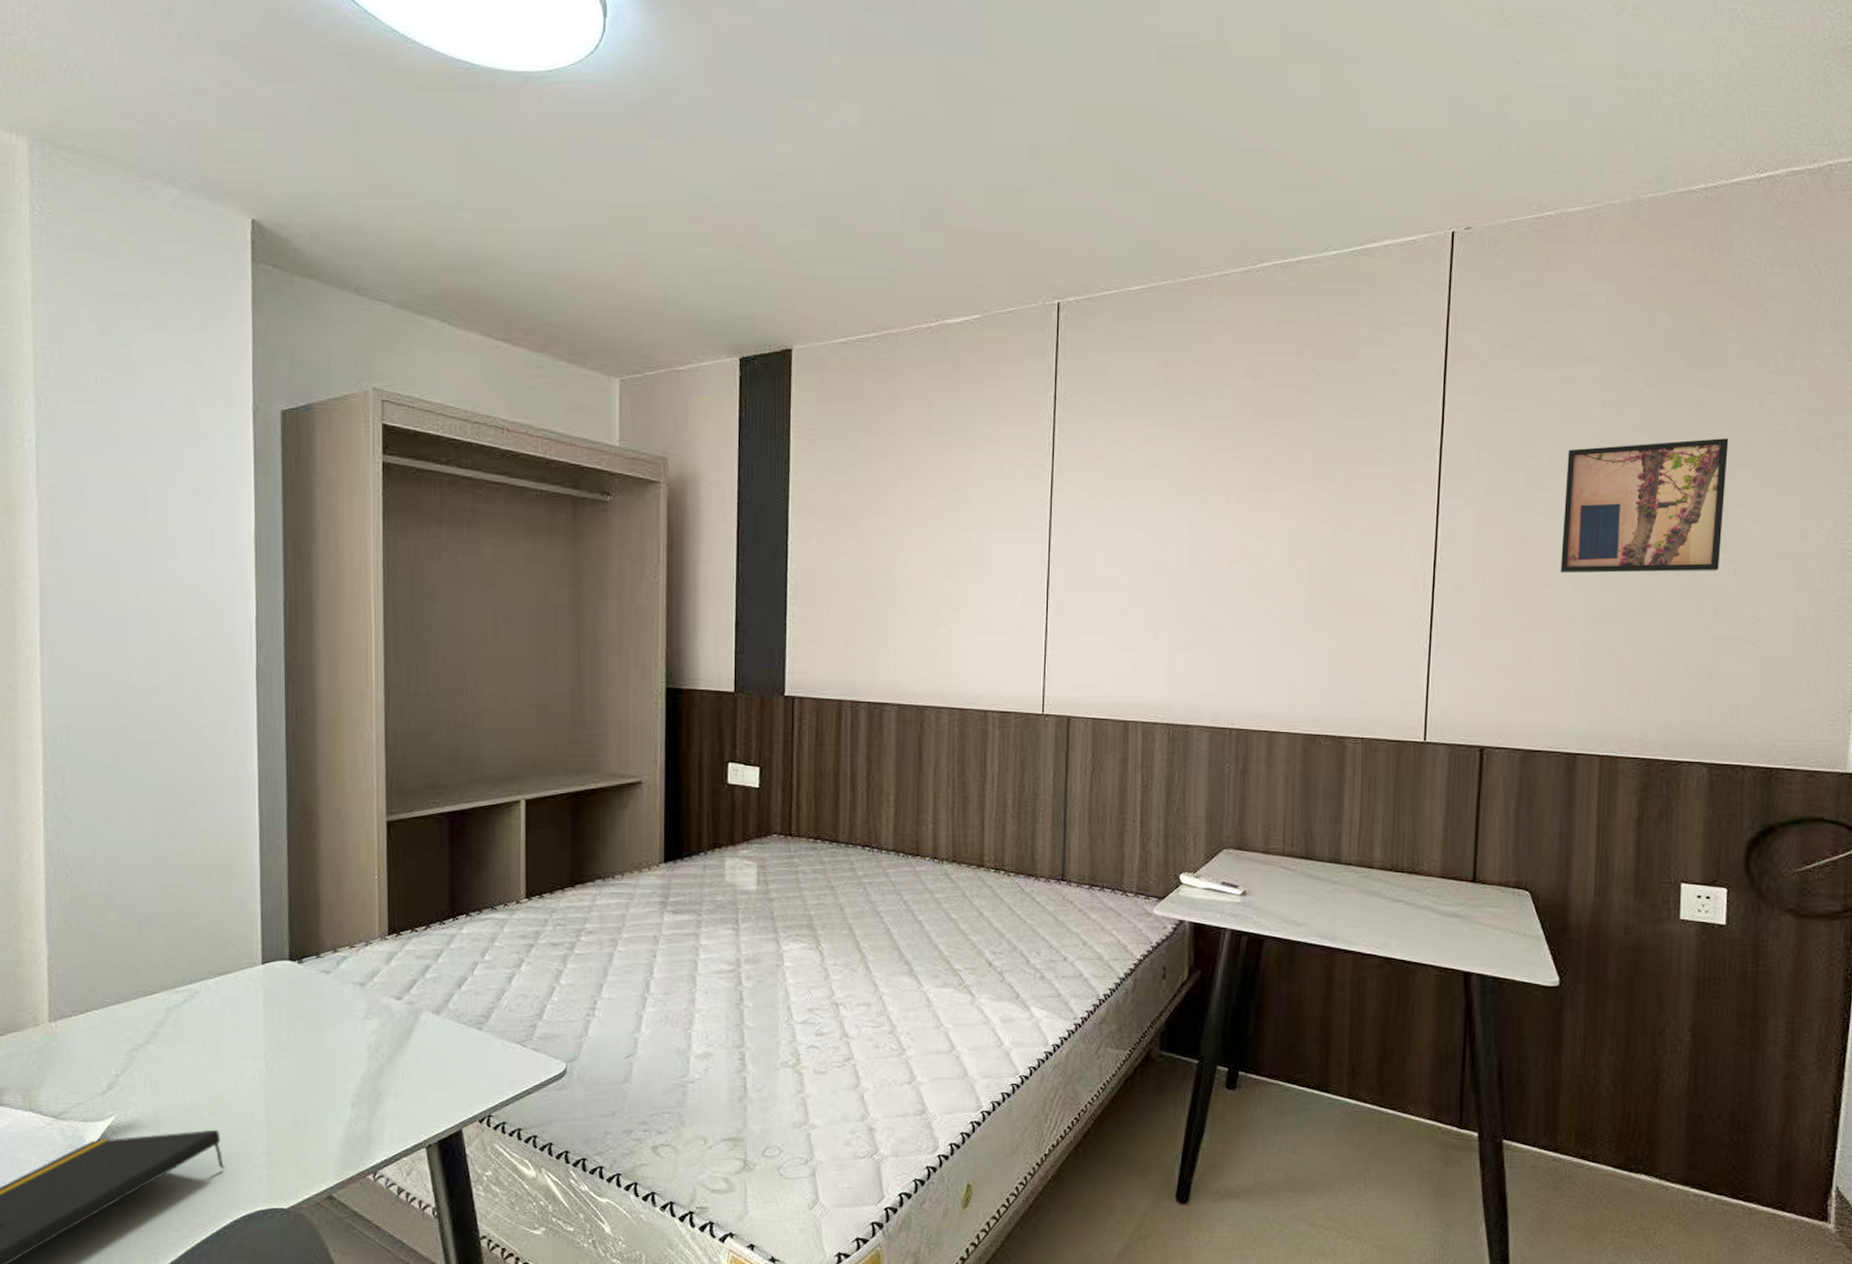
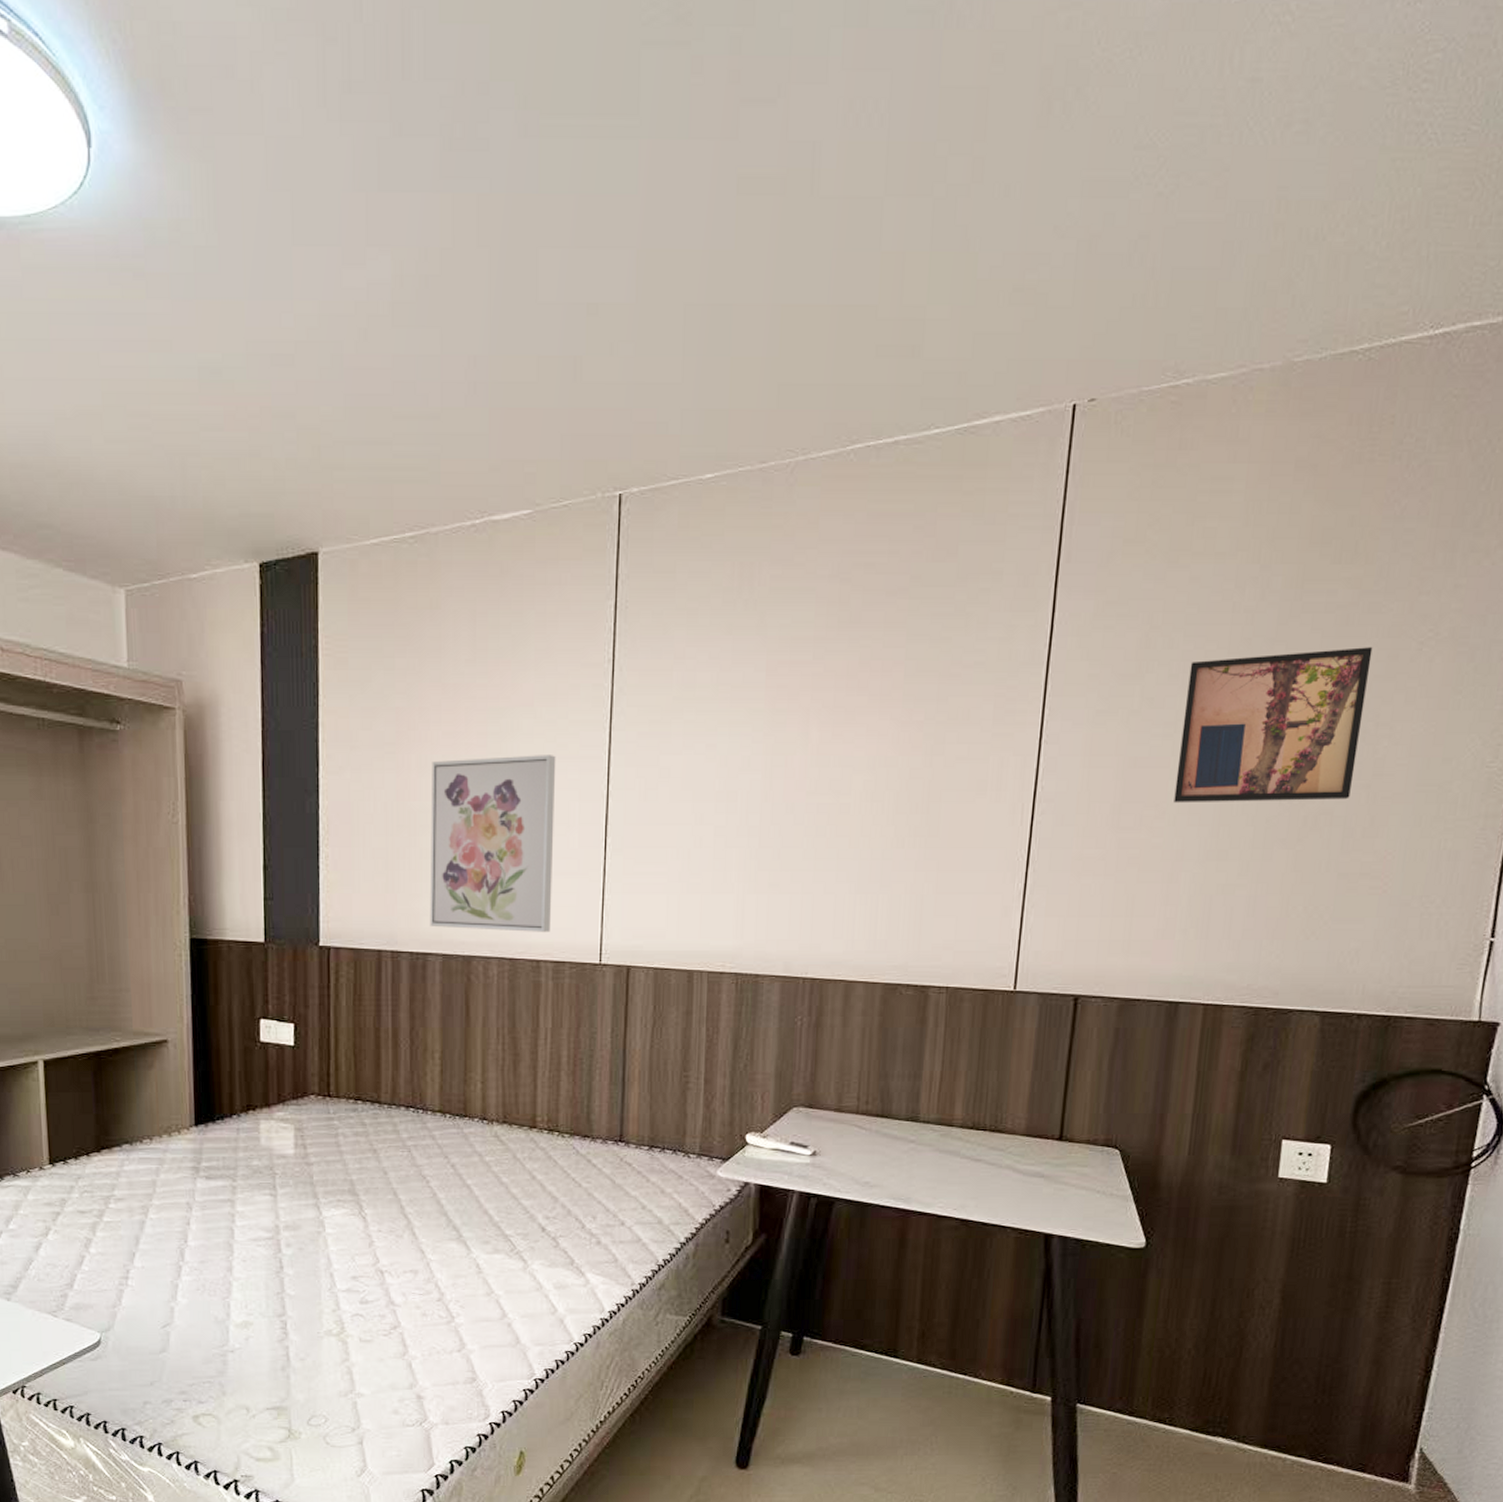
wall art: none [886,526,1003,685] -> present [430,755,556,932]

